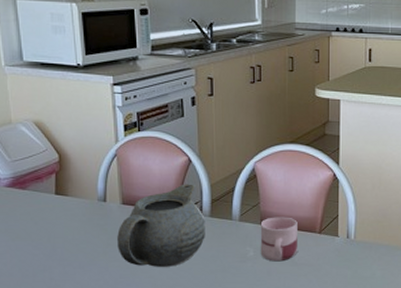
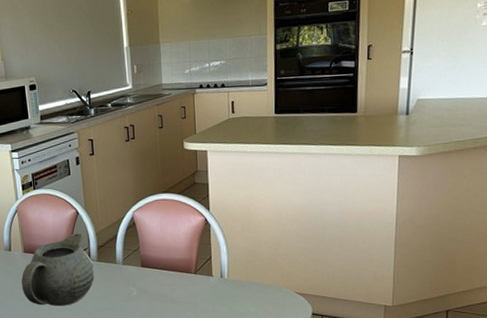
mug: present [260,217,298,262] -> none [141,259,176,300]

